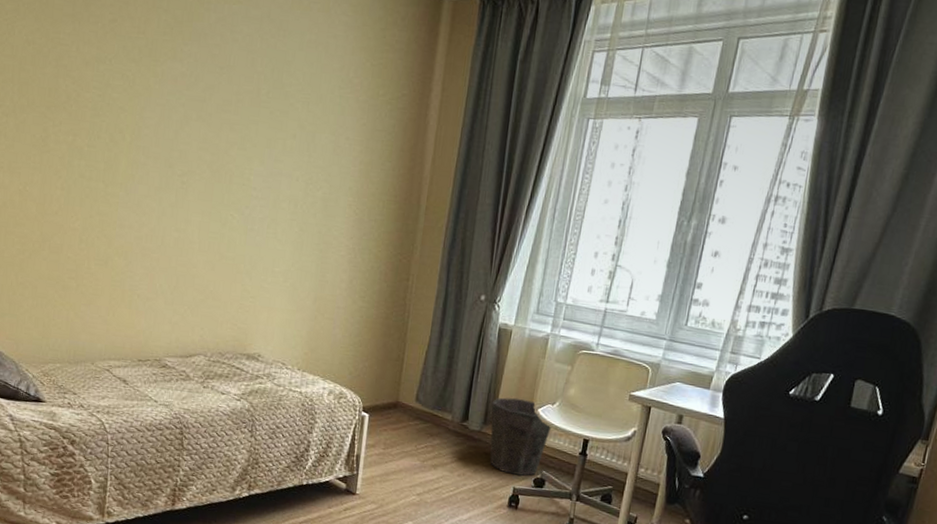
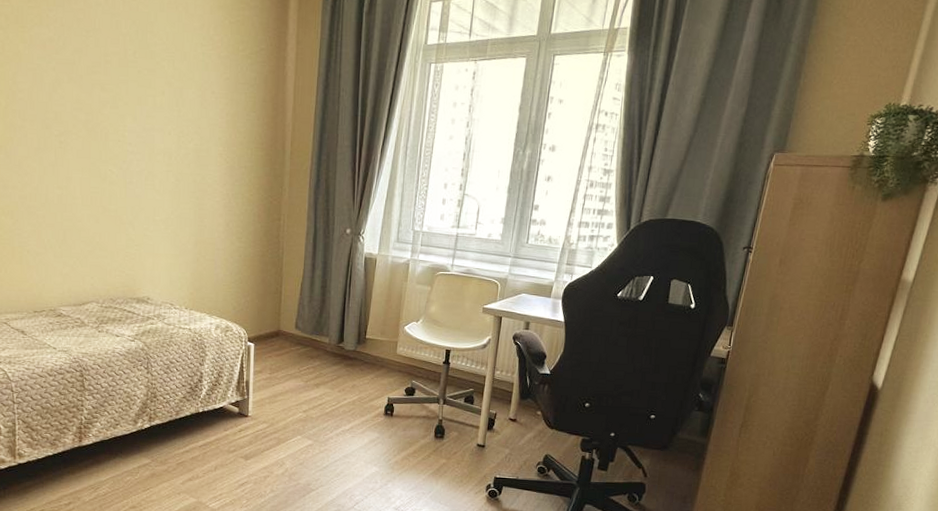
waste bin: present [490,397,552,476] -> none [363,318,418,387]

